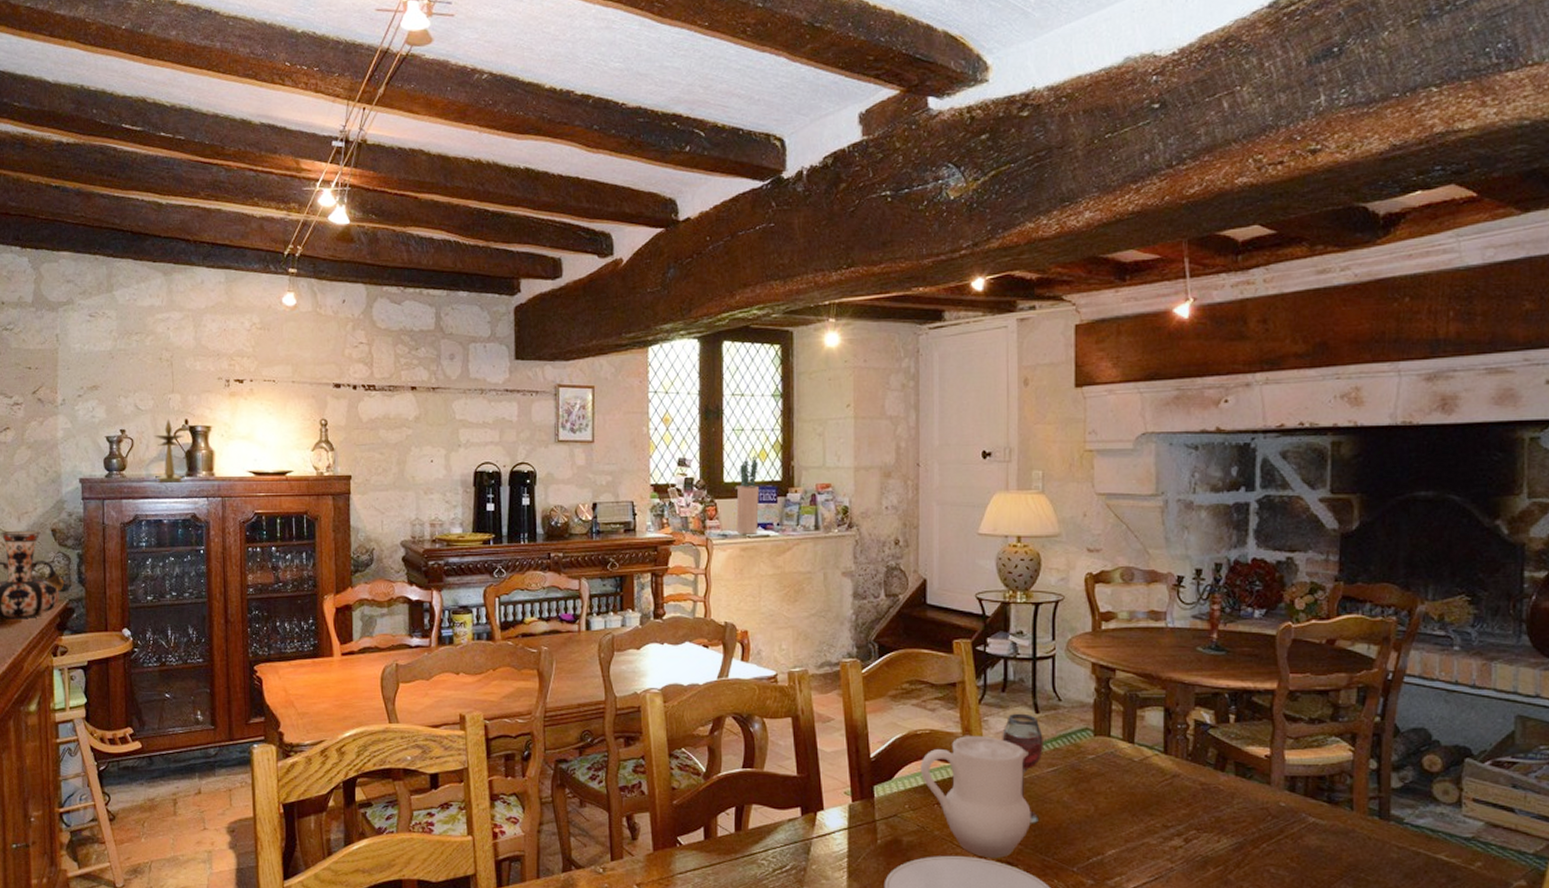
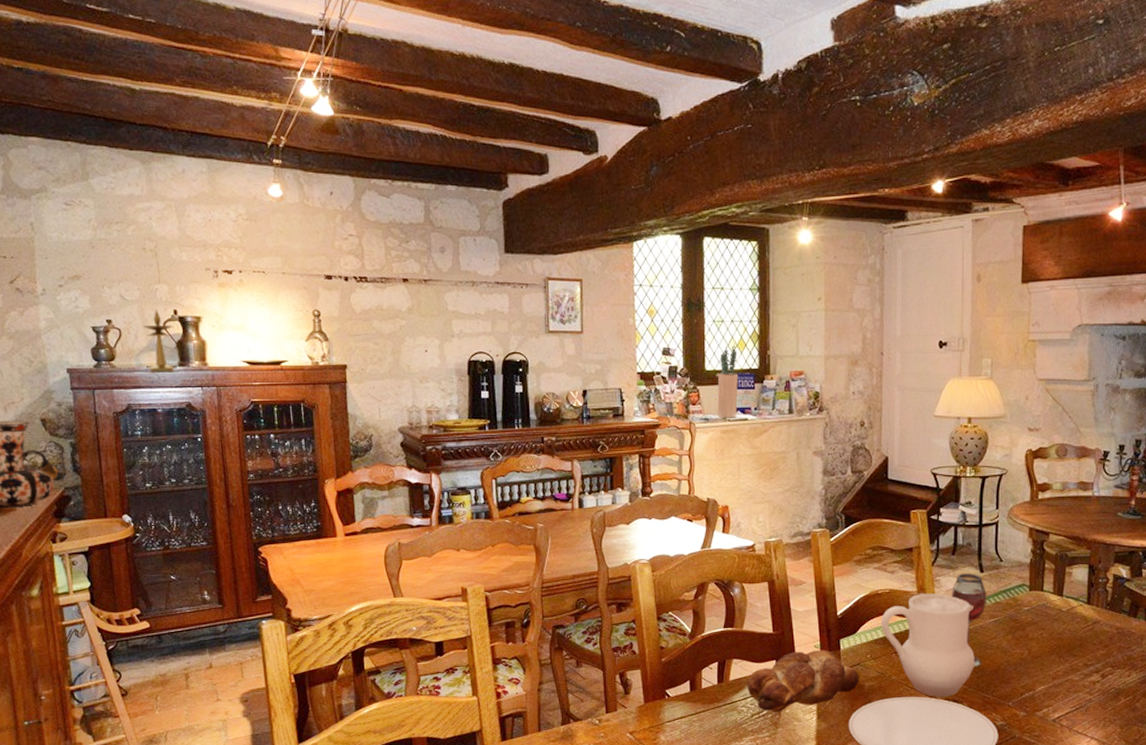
bread loaf: none [768,797,896,868] -> present [747,650,859,712]

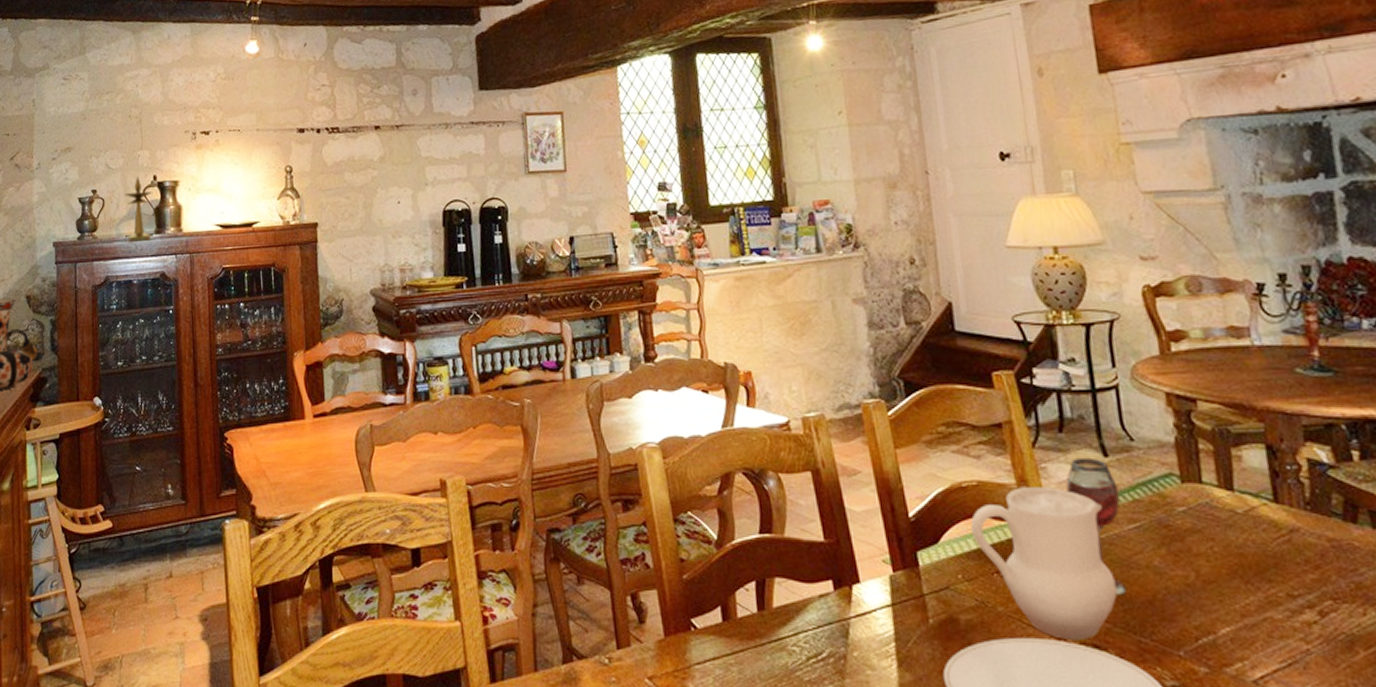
vase: present [717,343,738,419] -> none [725,171,752,264]
bread loaf: present [747,650,859,712] -> none [796,566,951,655]

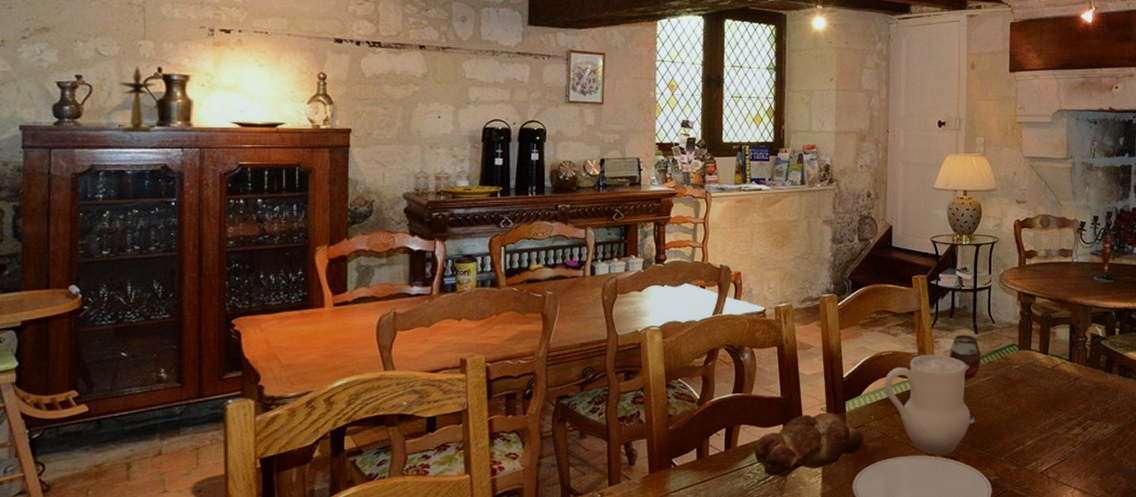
bread loaf: none [796,566,951,655] -> present [754,412,863,477]

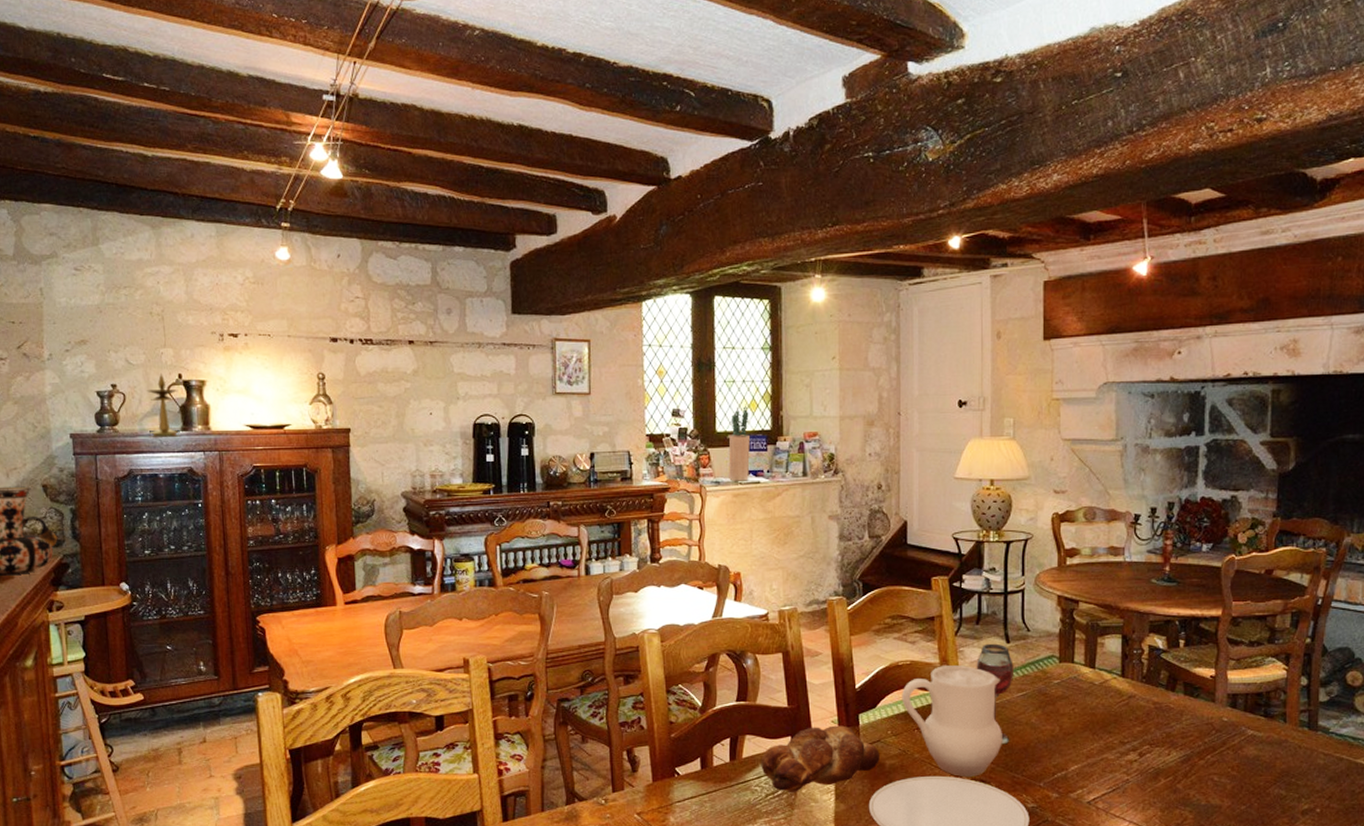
vase: none [733,117,754,189] -> present [728,404,750,483]

